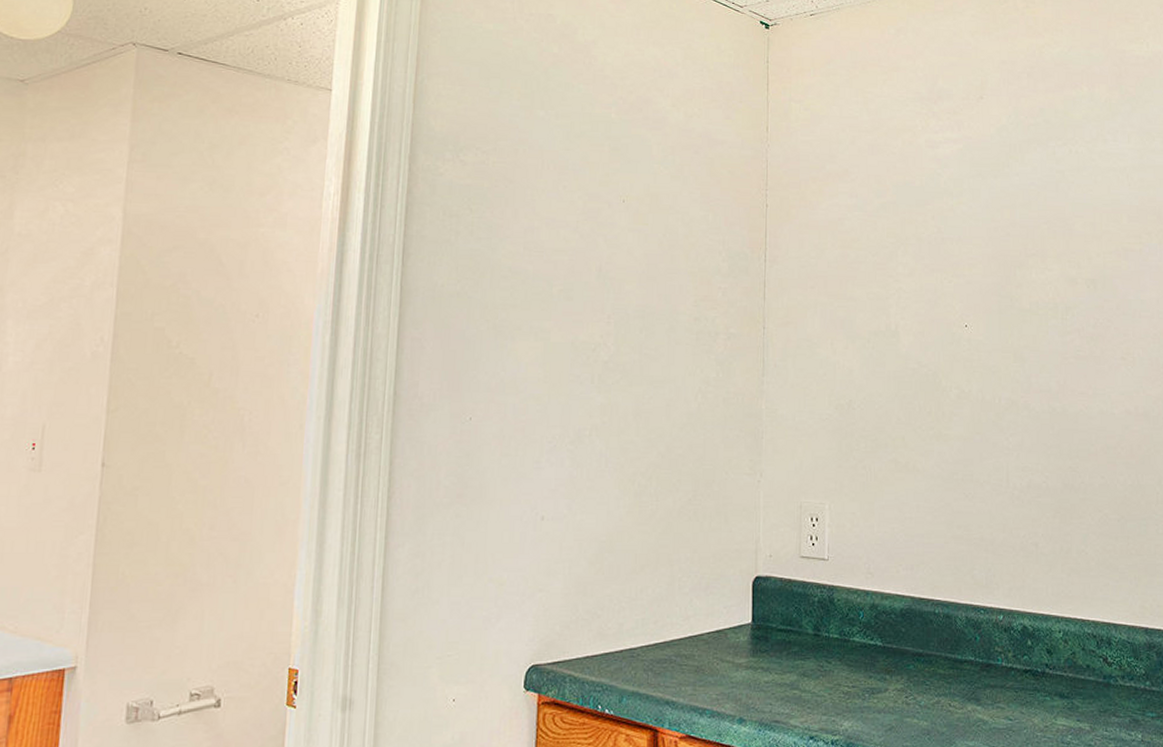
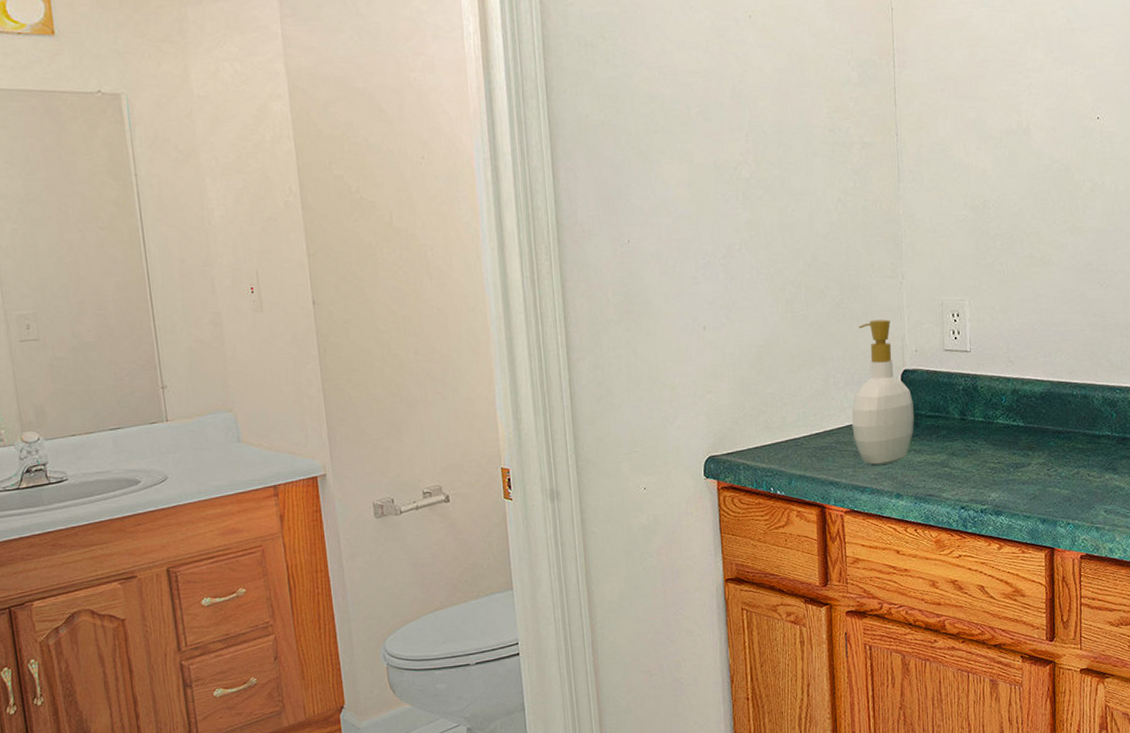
soap bottle: none [695,519,765,684] -> present [851,319,915,466]

